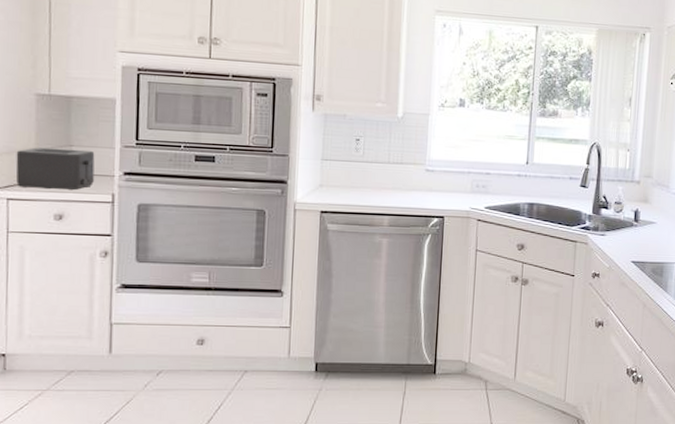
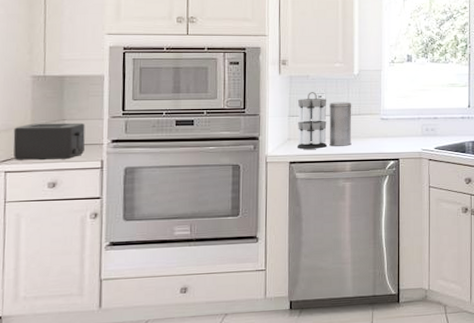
spice rack: none [329,133,366,199] -> present [296,91,327,149]
canister: none [365,147,394,199] -> present [329,102,352,147]

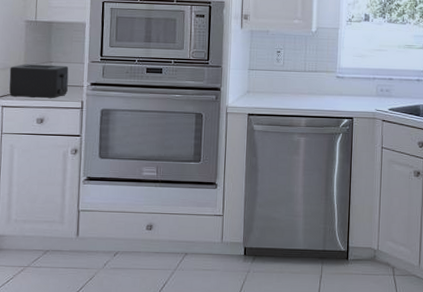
spice rack: present [296,91,327,149] -> none [255,46,285,103]
canister: present [329,102,352,147] -> none [286,58,309,103]

